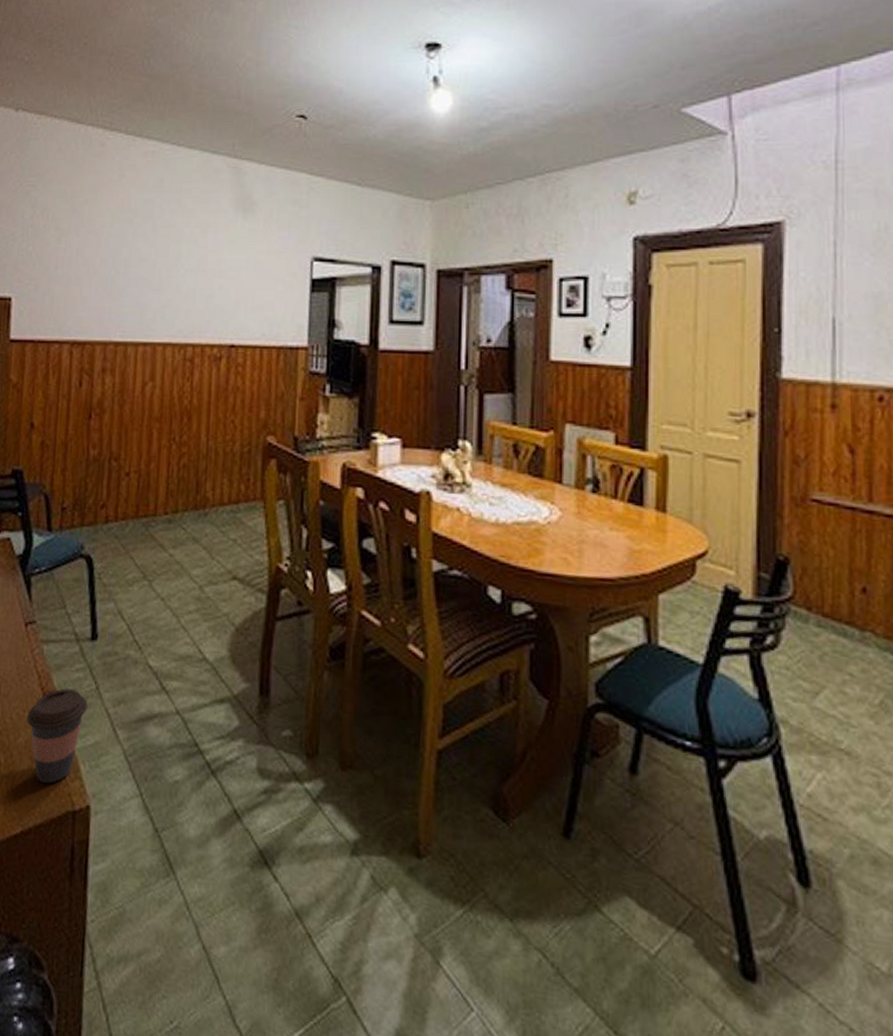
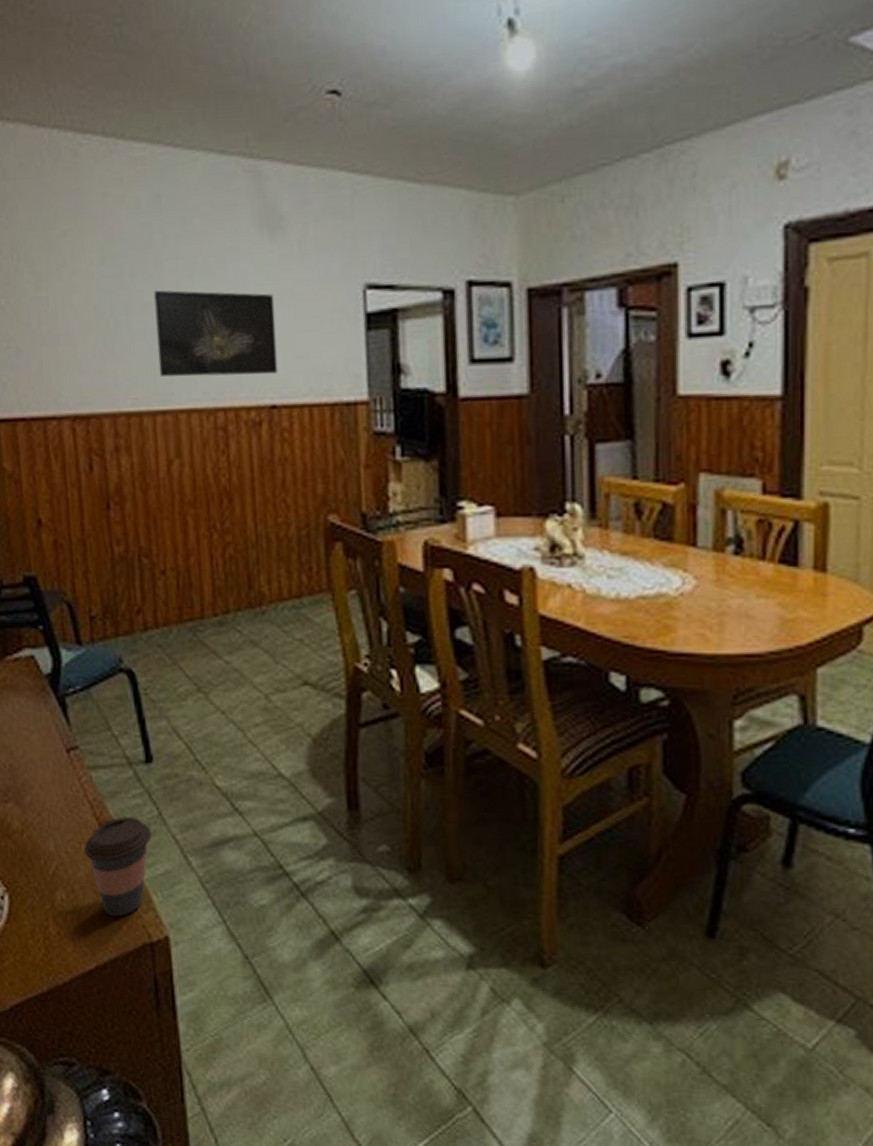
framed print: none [145,249,242,321] -> present [154,290,278,377]

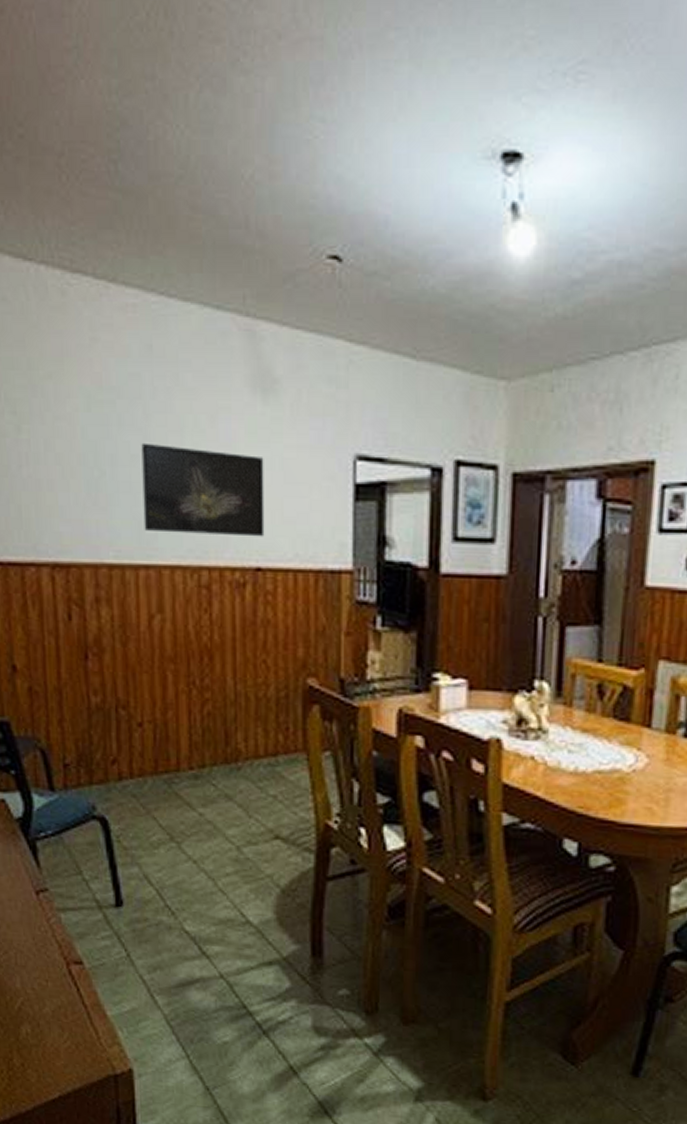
coffee cup: present [84,816,151,917] -> none [51,957,119,1051]

